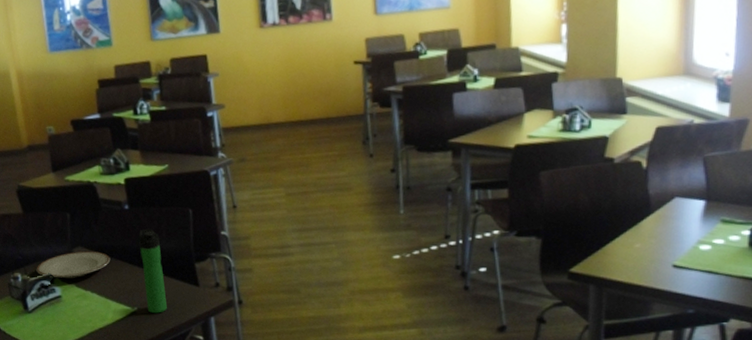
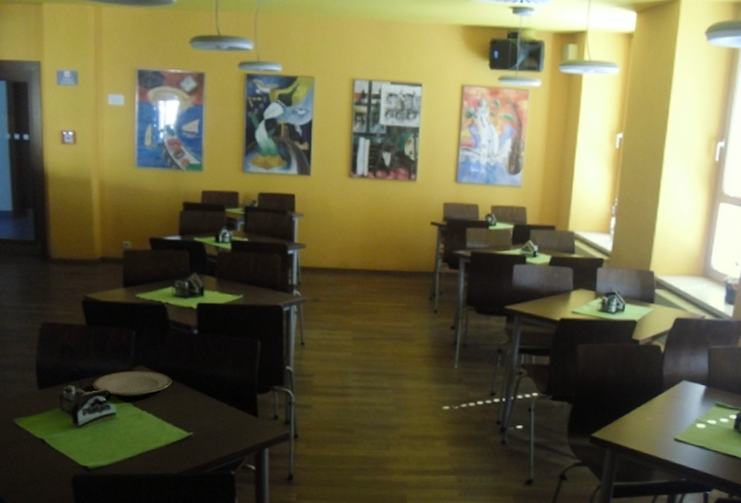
bottle: present [138,228,167,314] -> none [203,355,224,440]

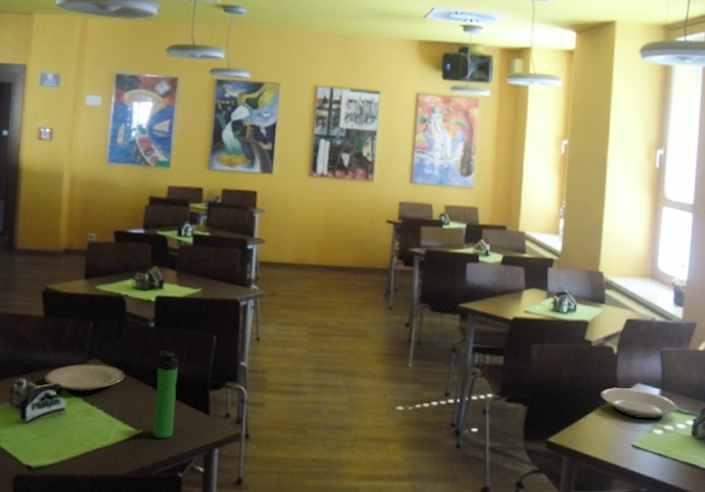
bottle: none [203,355,224,440] -> present [152,349,179,439]
plate: none [646,385,723,415] -> present [601,388,678,420]

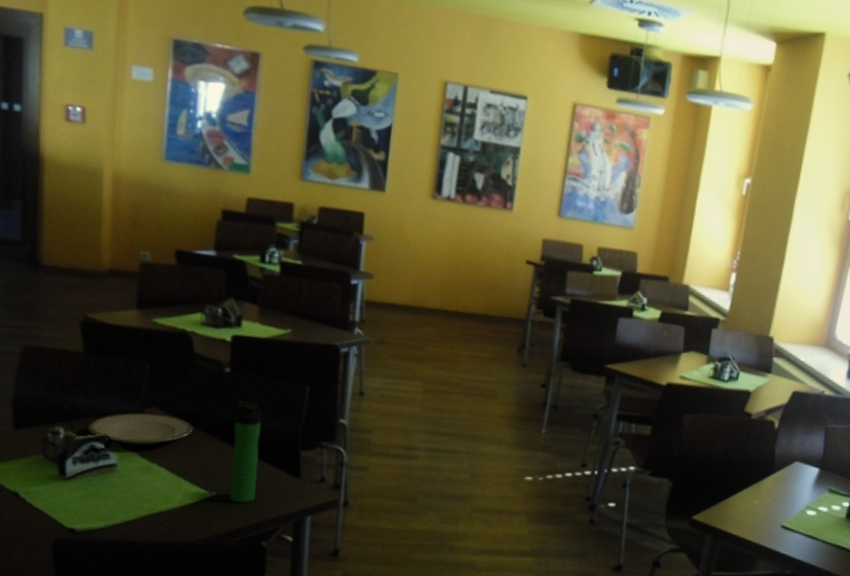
plate: present [601,388,678,420] -> none [755,465,836,501]

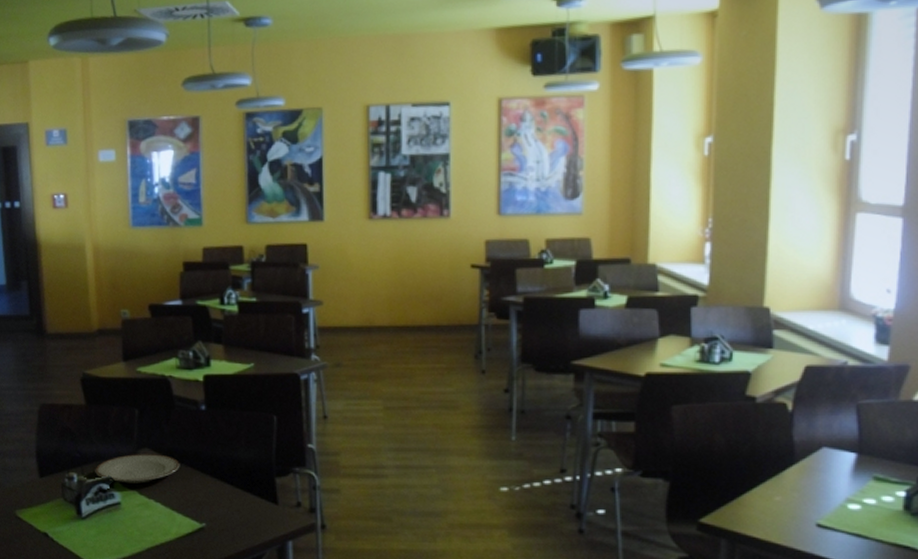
bottle: present [229,400,262,504] -> none [214,434,240,532]

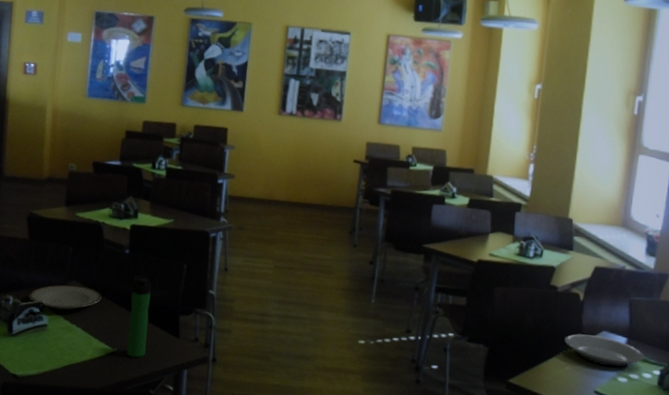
bottle: none [214,434,240,532] -> present [126,275,152,358]
plate: none [771,454,884,493] -> present [564,334,645,368]

